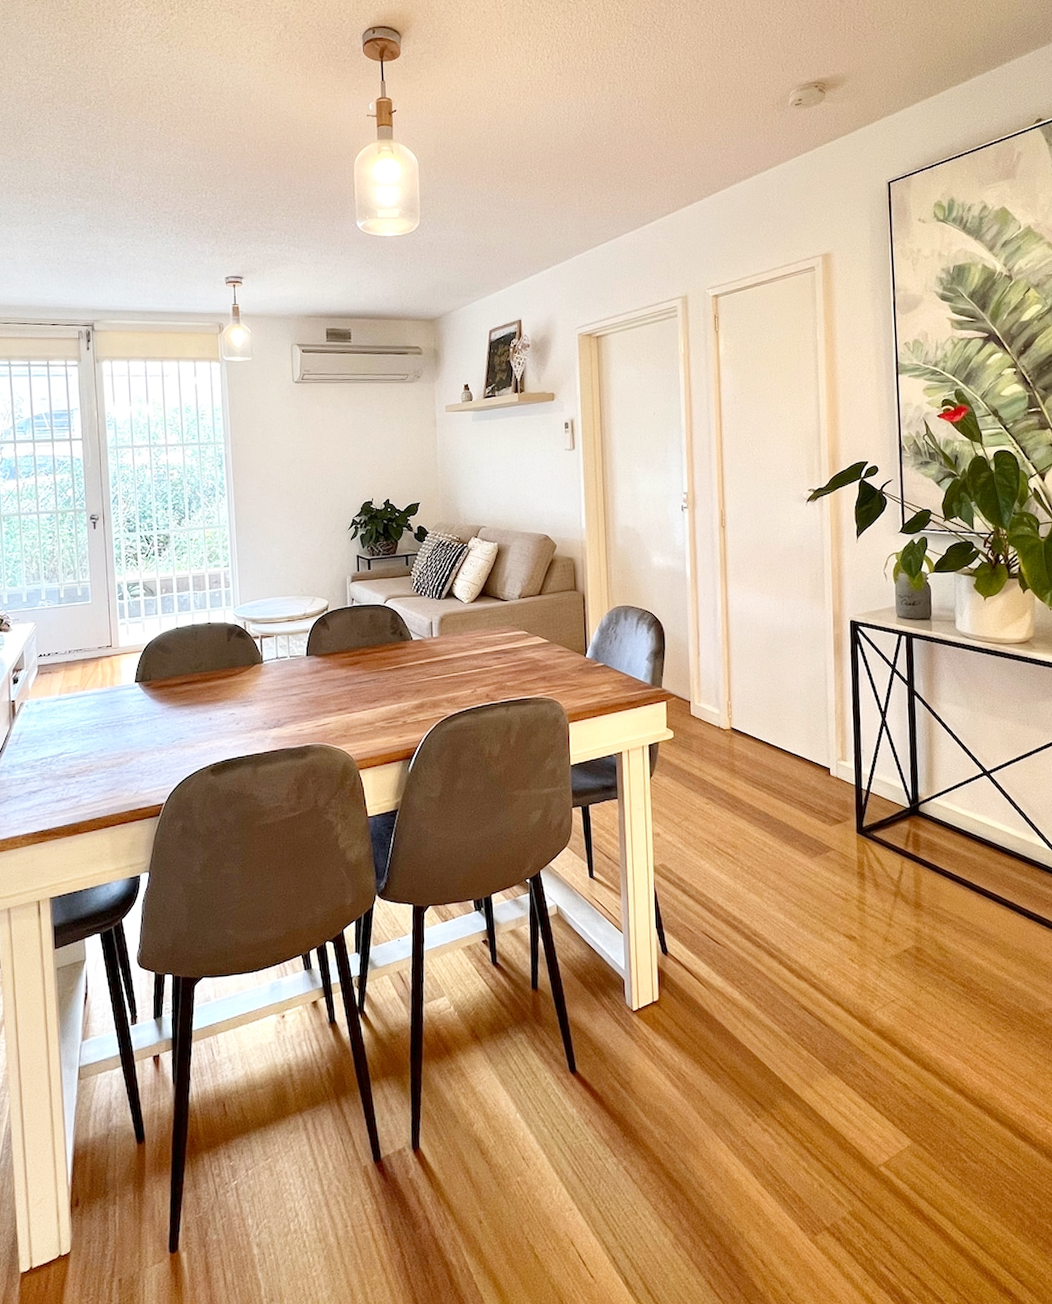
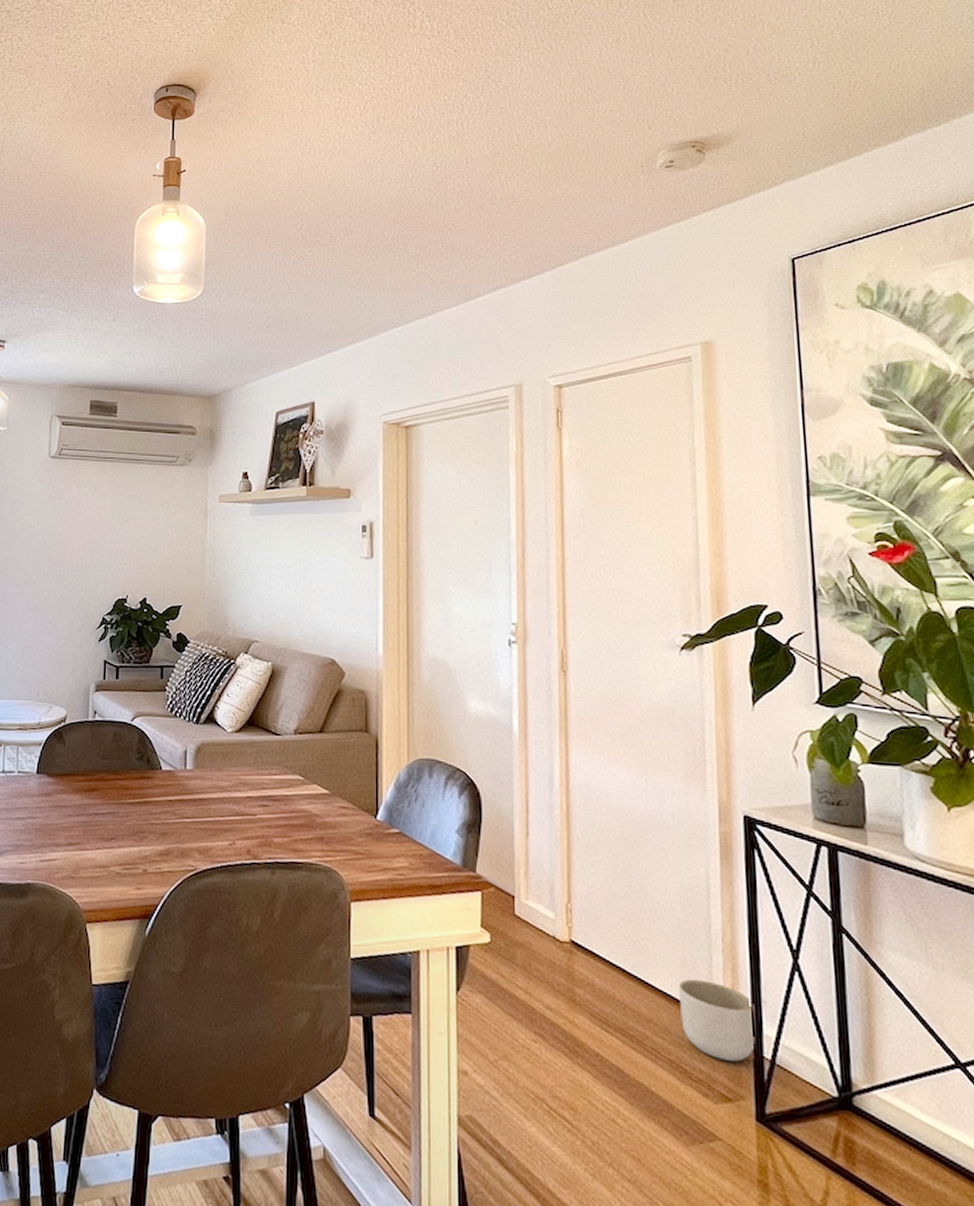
planter: none [806,742,857,795] -> present [679,979,755,1062]

